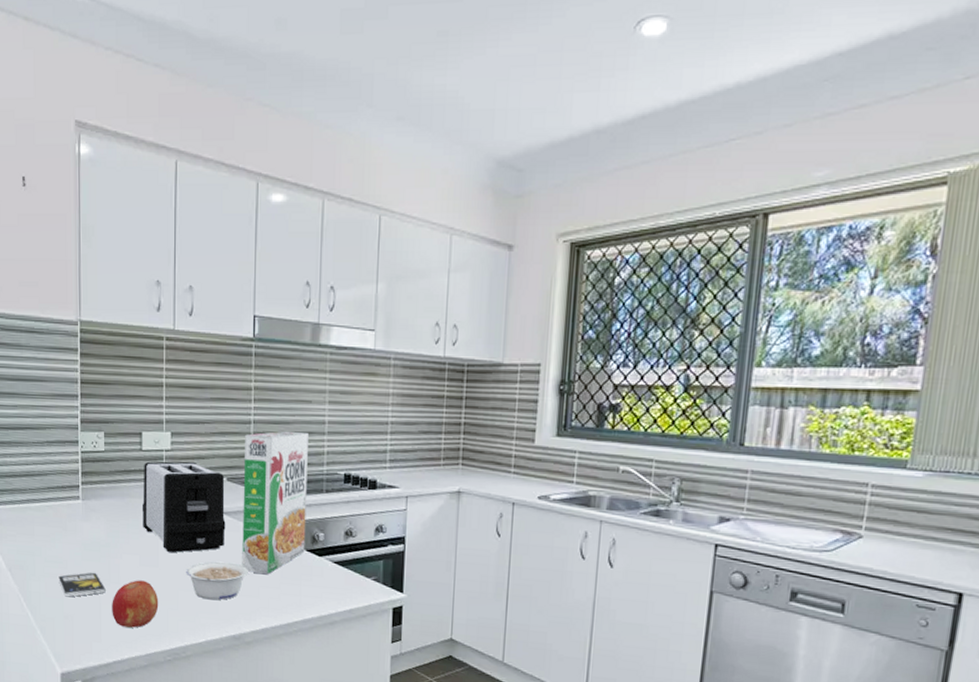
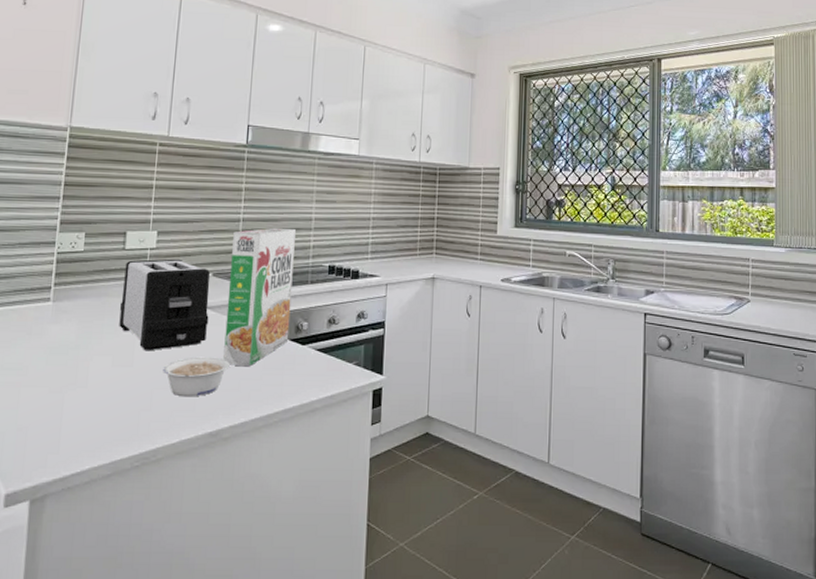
smartphone: present [59,572,106,597] -> none [15,377,70,407]
fruit: present [112,580,159,628] -> none [75,382,130,434]

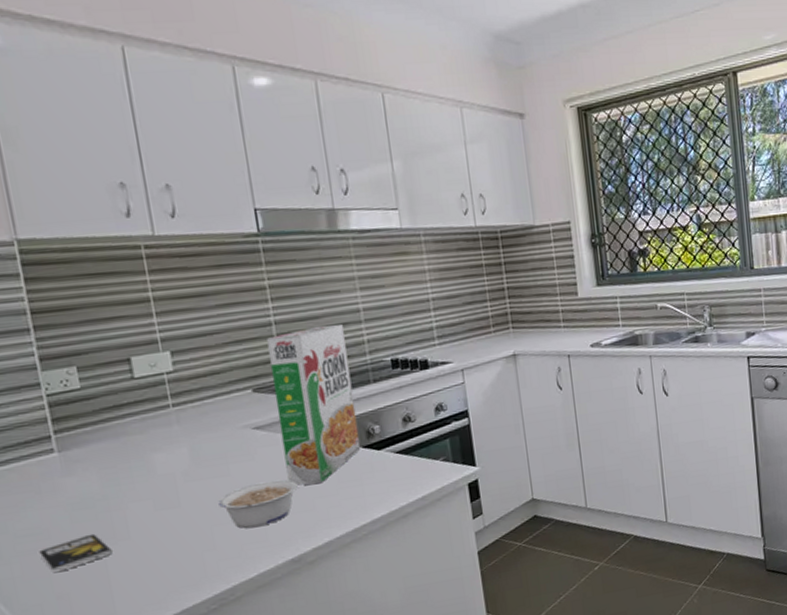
smartphone: none [15,377,70,407] -> present [39,533,112,573]
toaster: present [119,258,211,351] -> none [139,379,263,488]

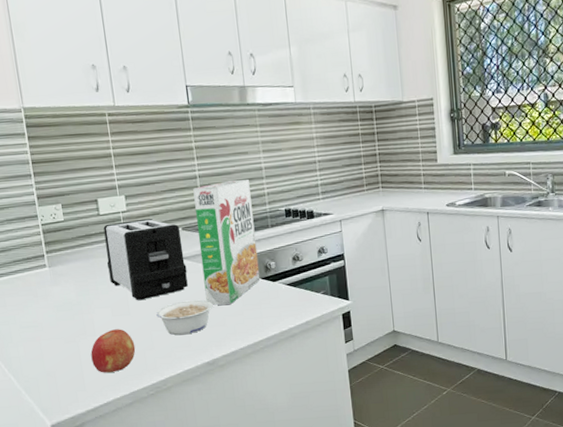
smartphone: present [39,533,112,573] -> none [36,329,84,356]
fruit: none [123,526,190,588] -> present [90,329,136,373]
toaster: none [139,379,263,488] -> present [103,218,188,301]

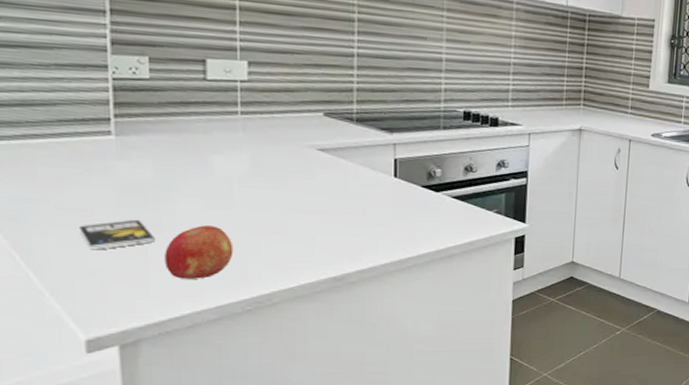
smartphone: none [36,329,84,356] -> present [79,219,155,250]
toaster: present [103,218,188,301] -> none [208,92,323,194]
legume: present [156,300,213,336] -> none [271,201,352,242]
cereal box: present [193,178,261,305] -> none [344,66,423,211]

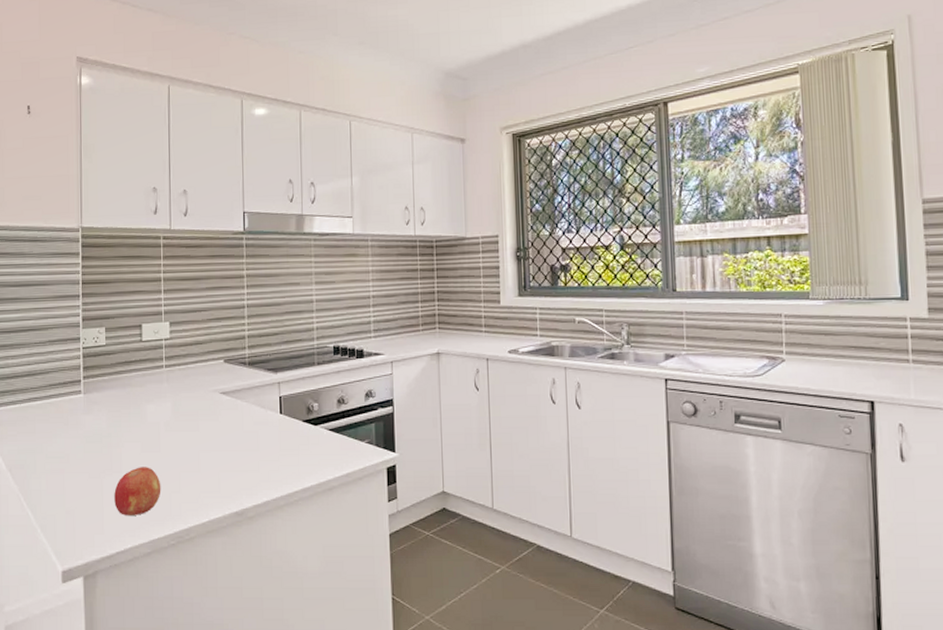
smartphone: present [79,219,155,250] -> none [60,463,108,492]

